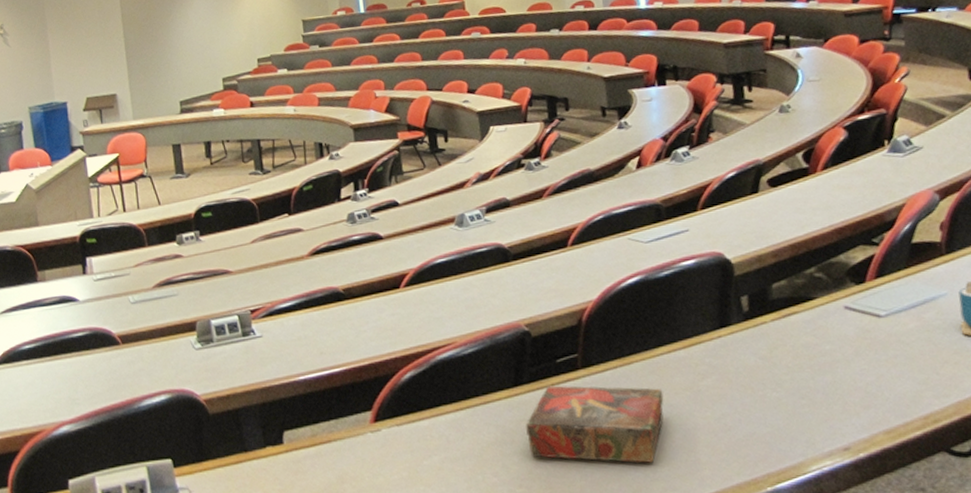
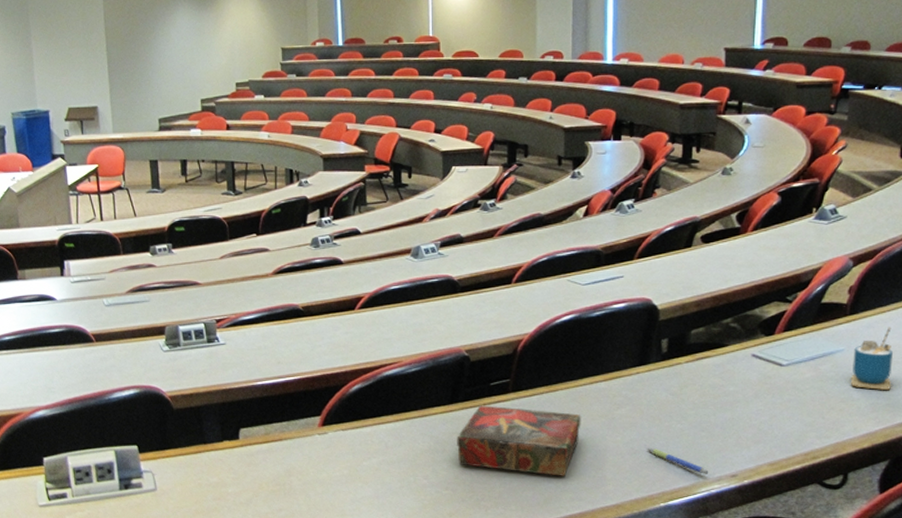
pen: none [742,422,818,450] -> present [647,447,709,474]

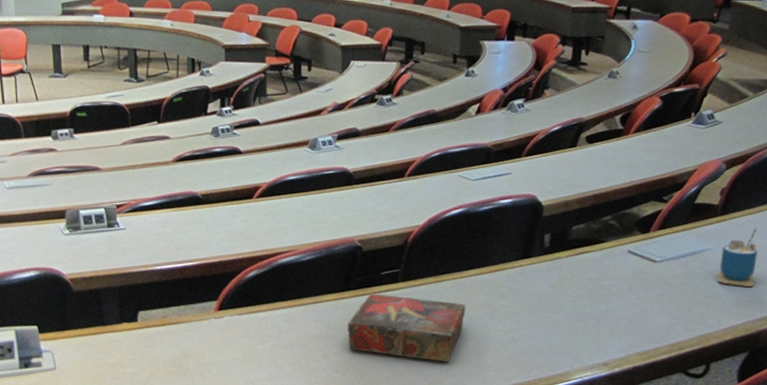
pen: present [647,447,709,474] -> none [526,336,583,362]

